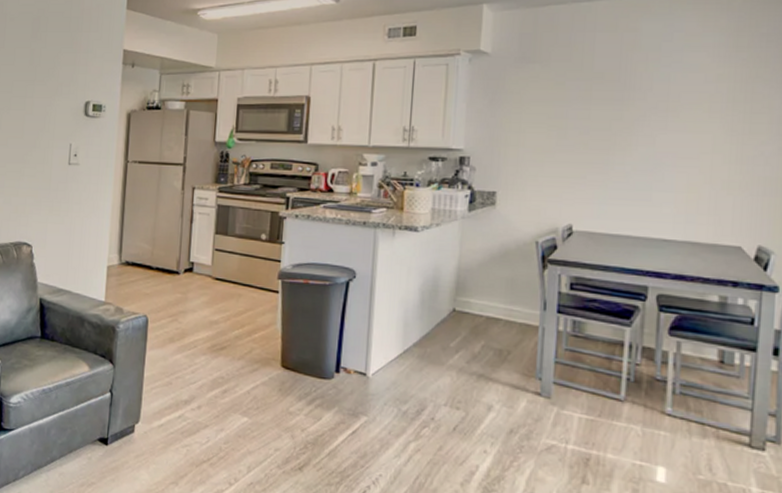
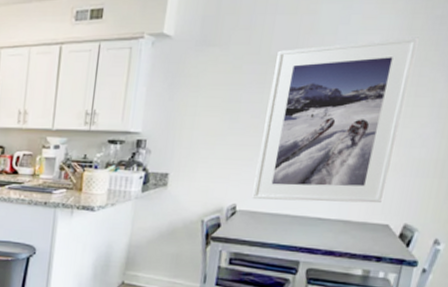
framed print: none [589,54,747,224] -> present [252,37,419,204]

